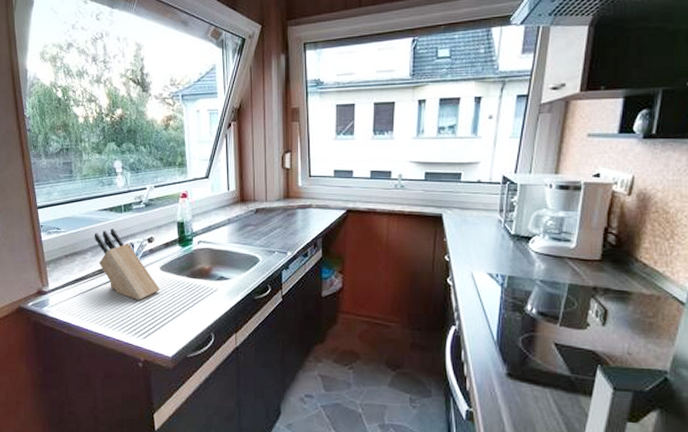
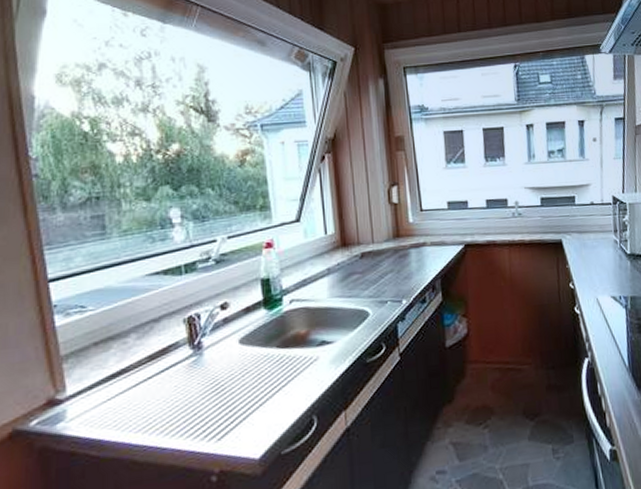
knife block: present [94,228,160,301] -> none [140,297,239,390]

